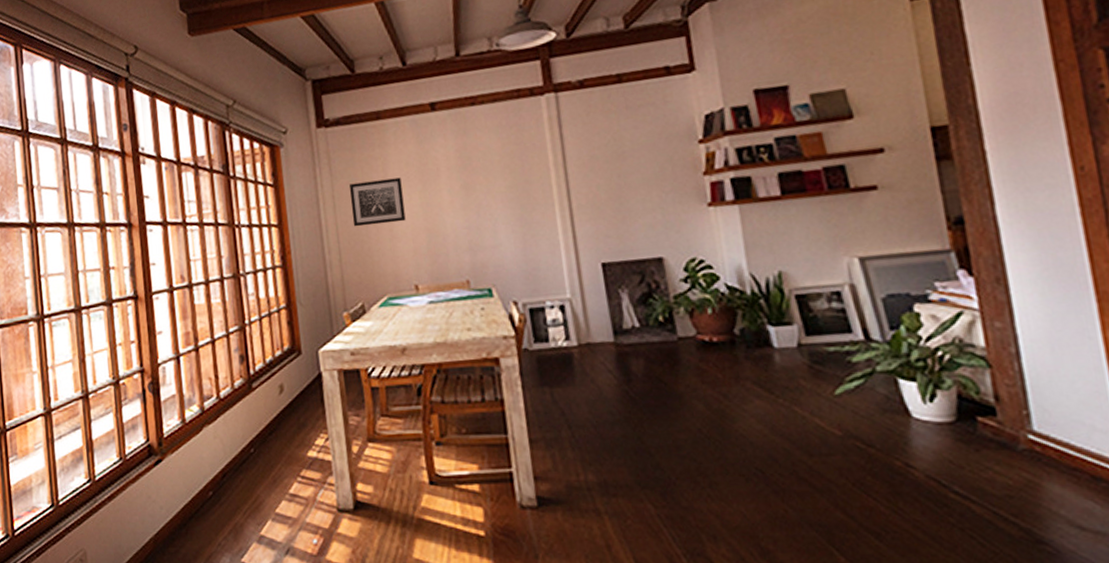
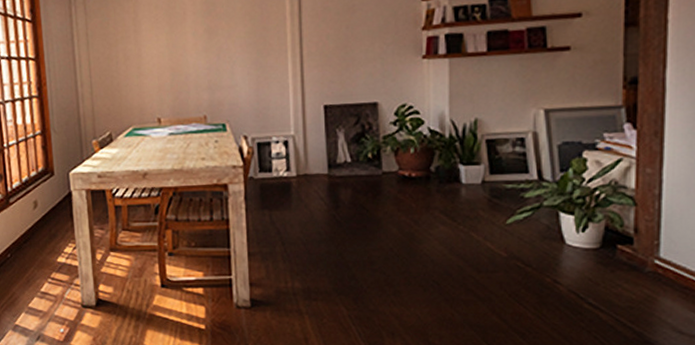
wall art: present [350,177,406,227] -> none [102,19,153,64]

